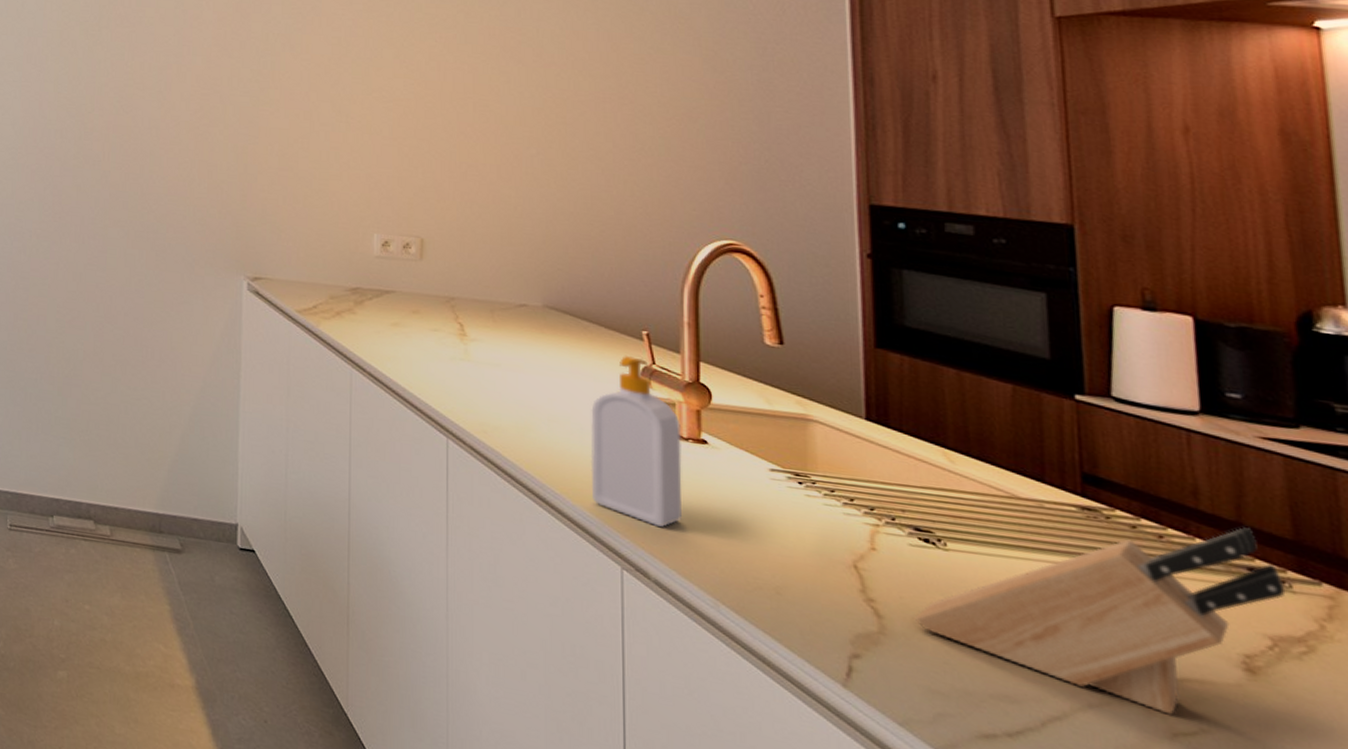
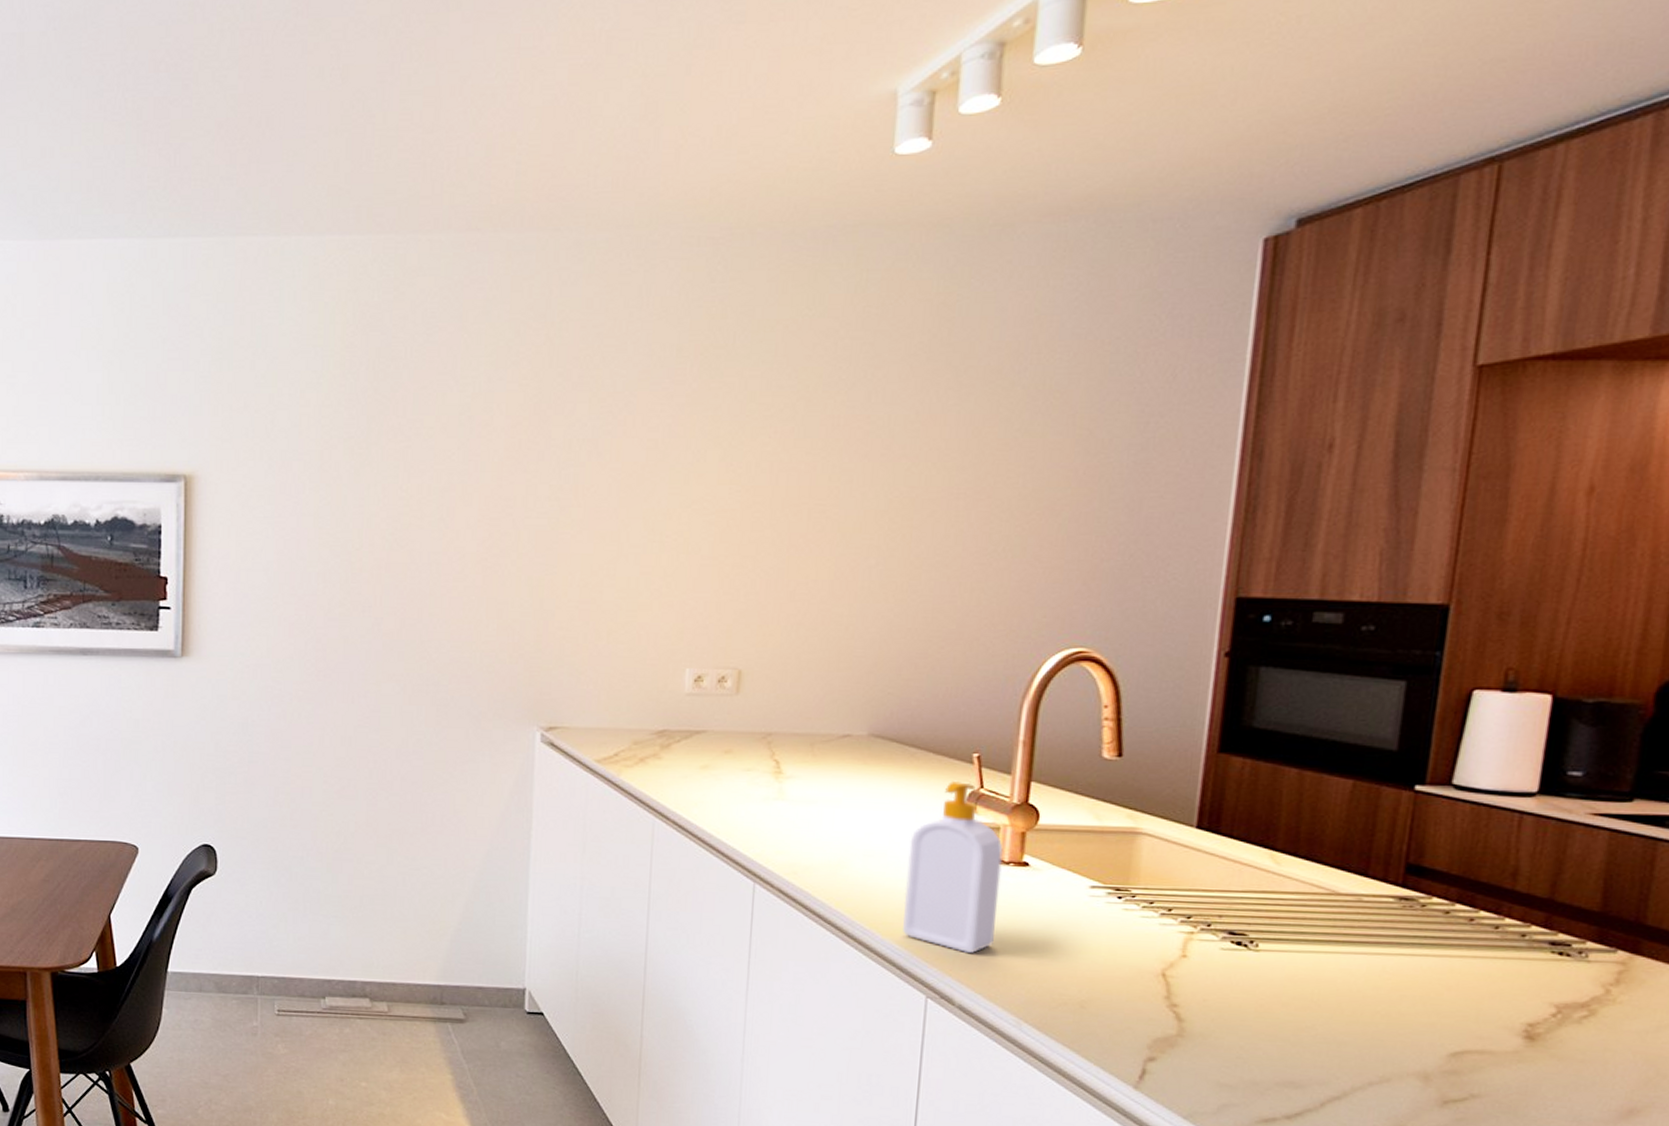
knife block: present [915,527,1286,715] -> none [1215,904,1582,1085]

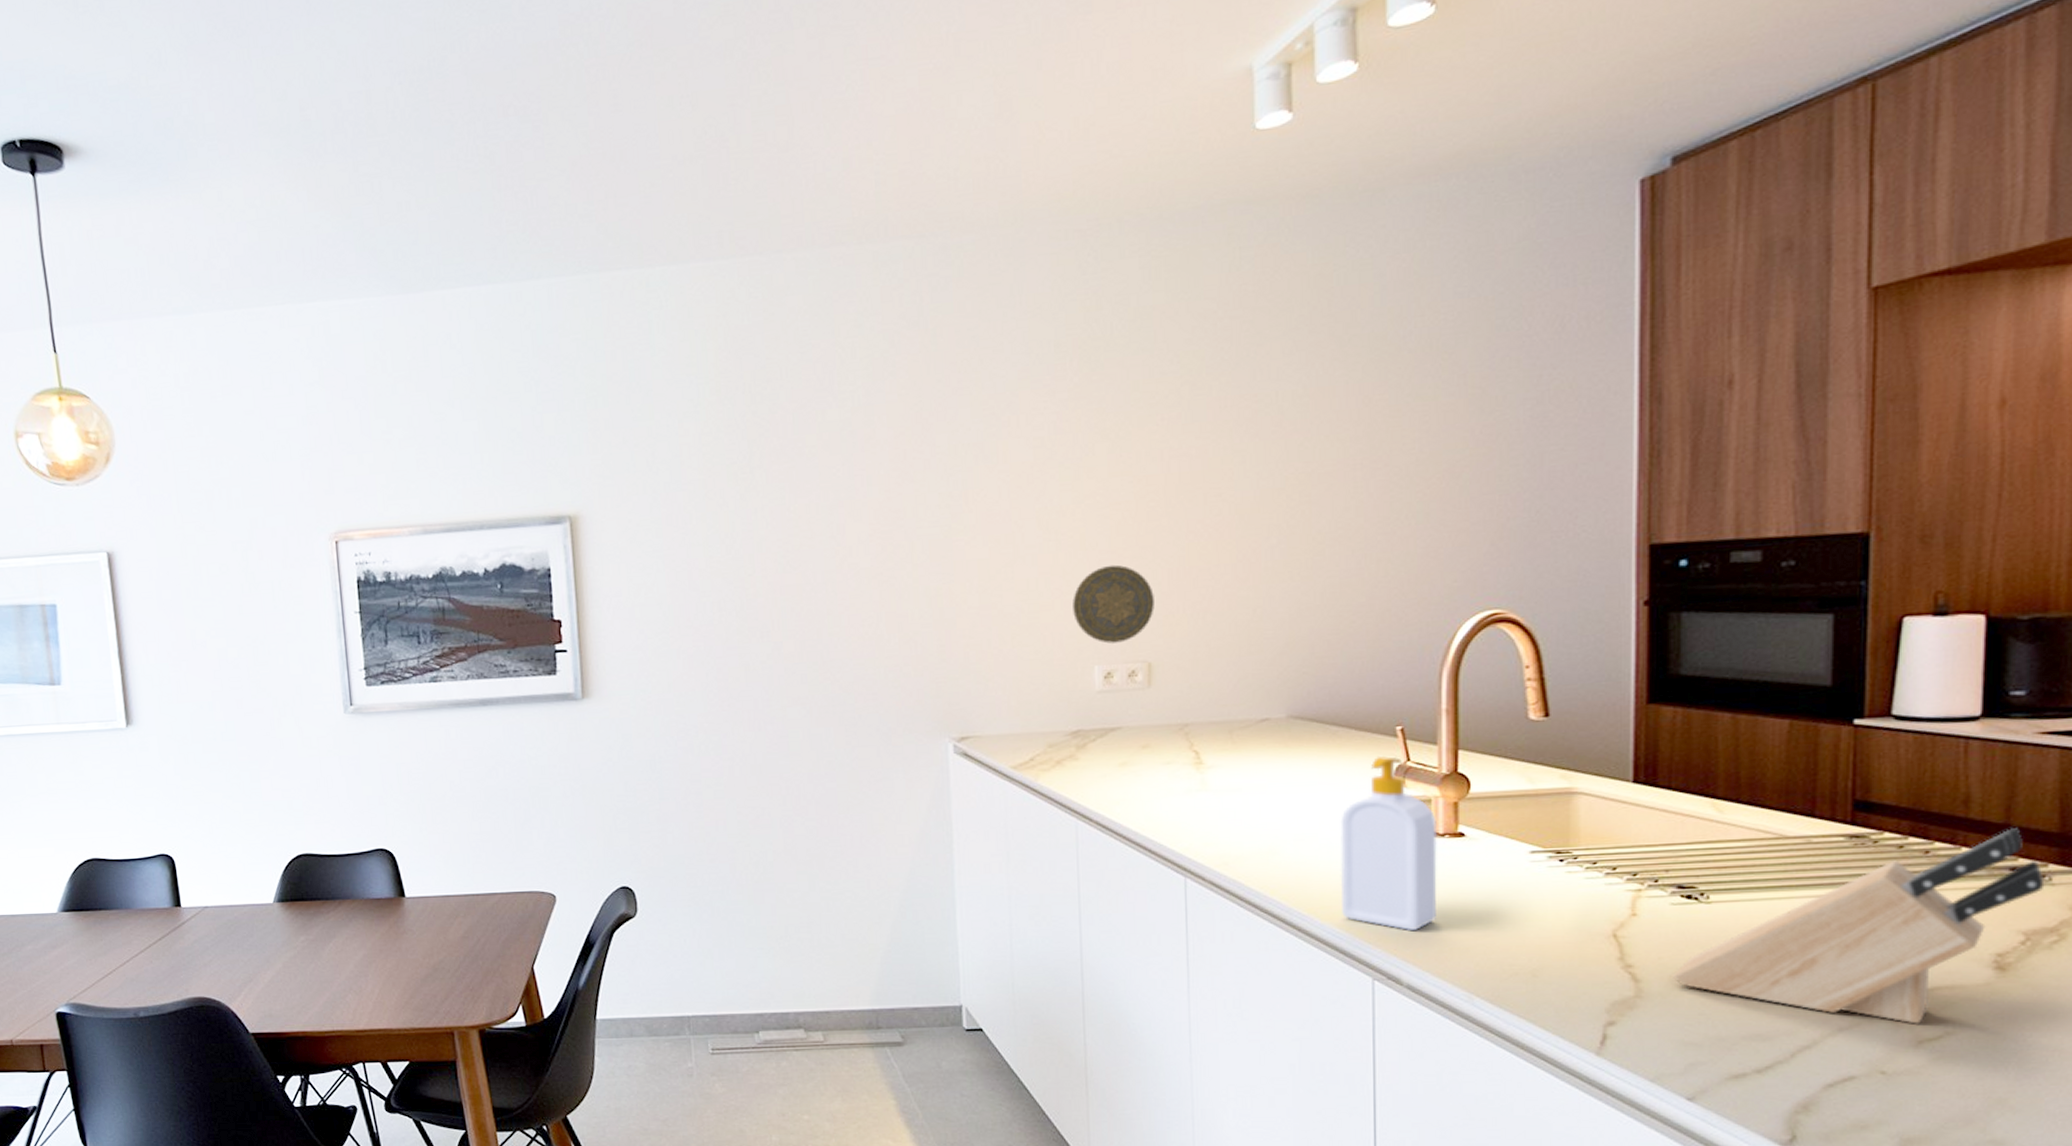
decorative plate: none [670,571,751,648] -> present [1073,564,1155,644]
knife block: none [1215,904,1582,1085] -> present [1673,828,2045,1024]

